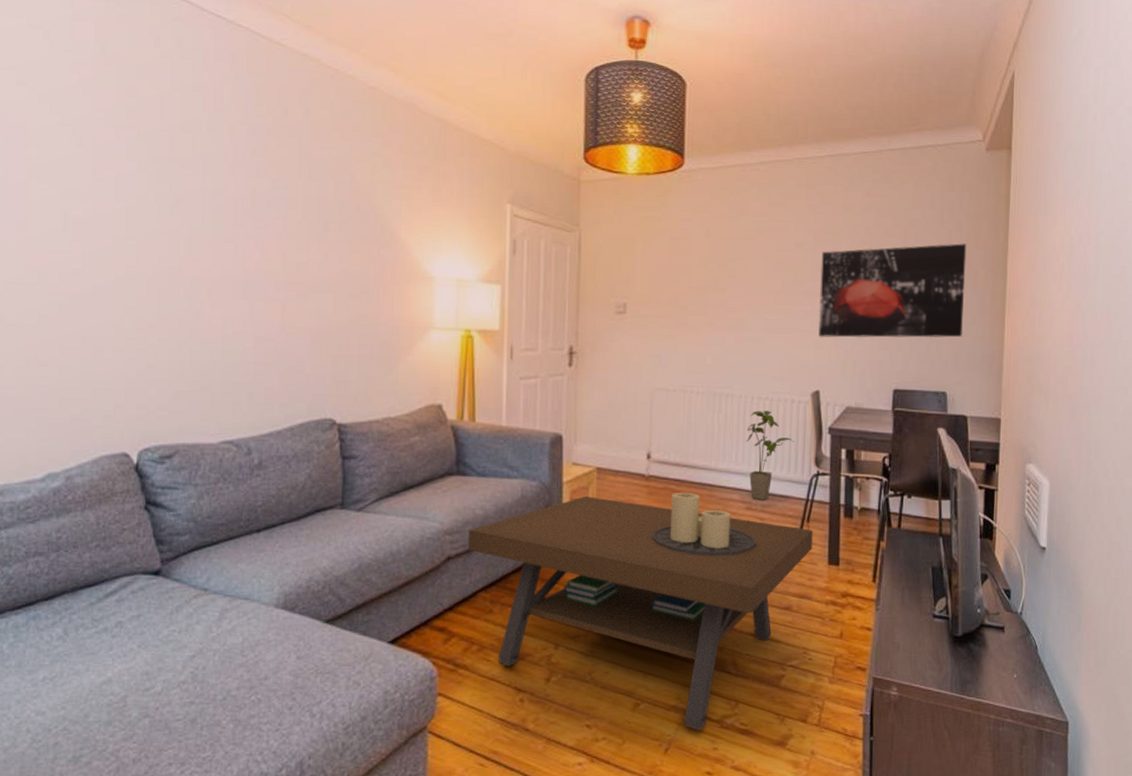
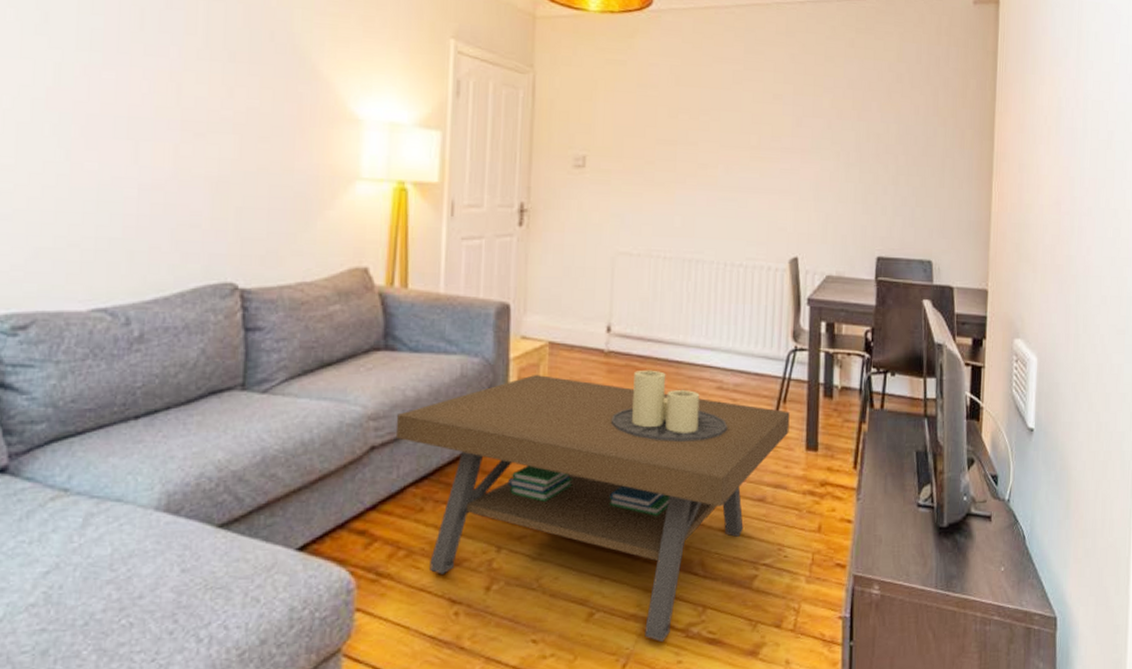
house plant: present [746,411,795,500] -> none [717,279,771,379]
wall art: present [818,243,967,338] -> none [797,101,954,202]

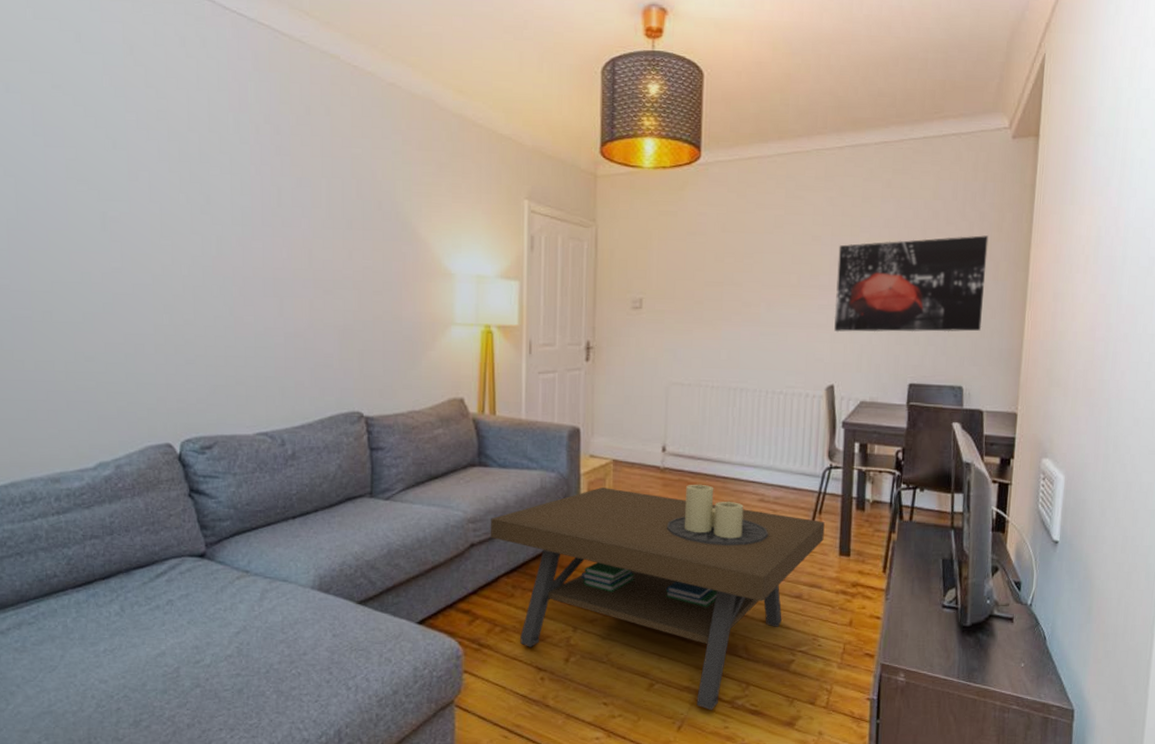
wall art: none [797,101,954,202] -> present [834,235,989,333]

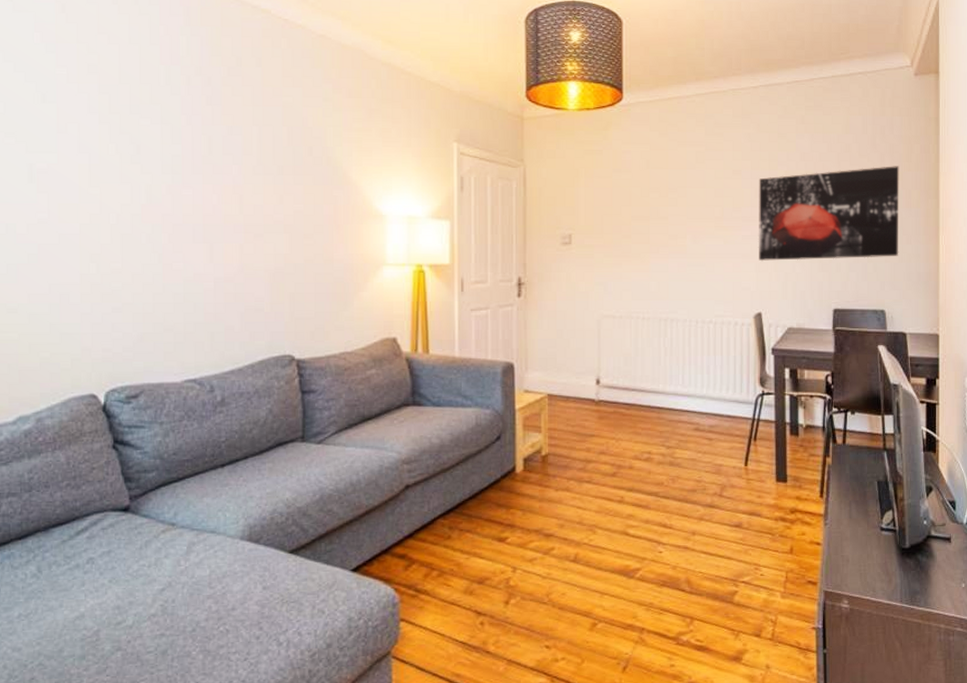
coffee table: present [490,484,825,711] -> none [425,415,760,649]

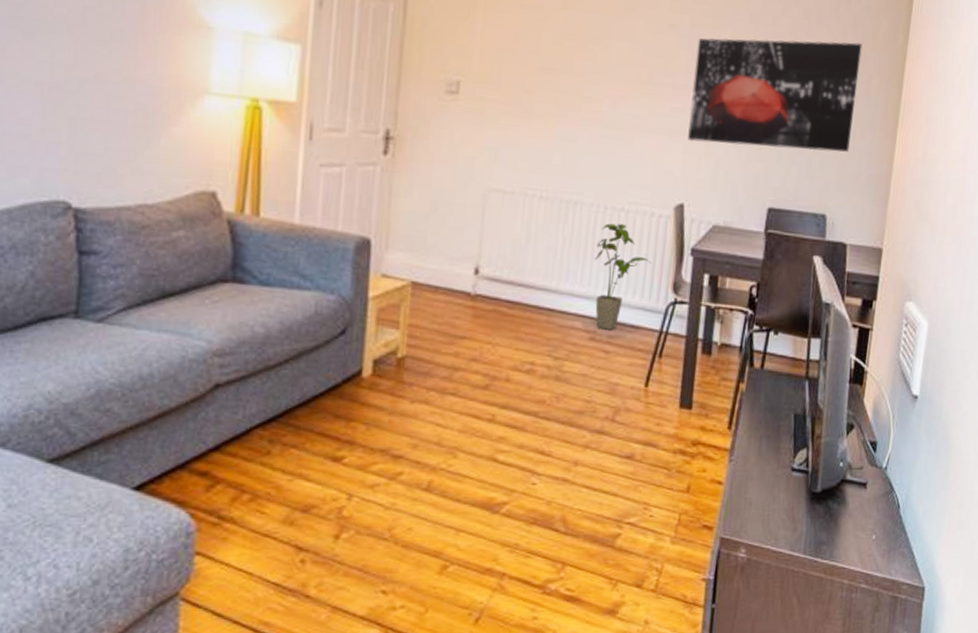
house plant: none [692,334,740,421] -> present [594,223,652,330]

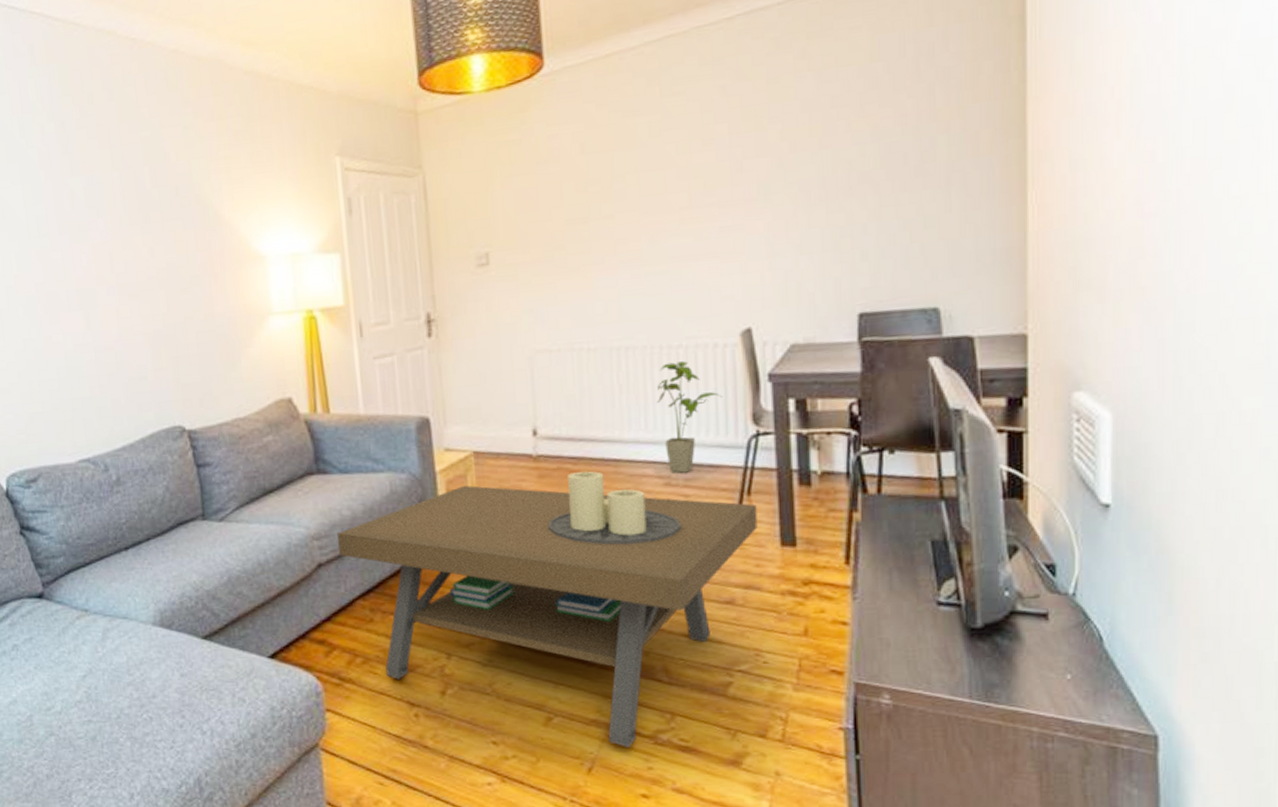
coffee table: none [242,316,665,598] -> present [337,471,758,749]
wall art: present [688,38,863,152] -> none [740,97,961,260]

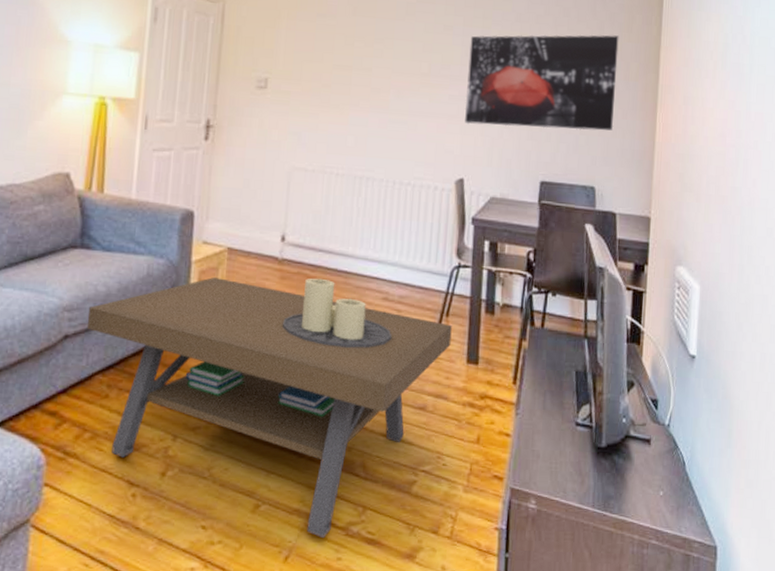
house plant: present [657,361,723,474] -> none [385,196,437,291]
wall art: none [740,97,961,260] -> present [464,35,619,131]

